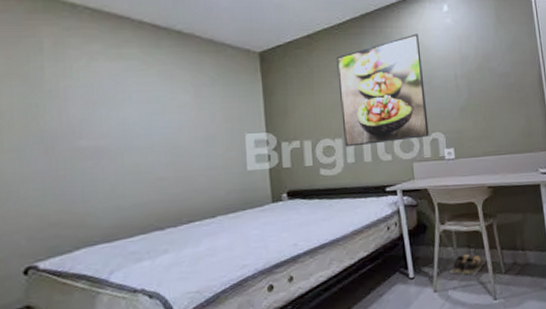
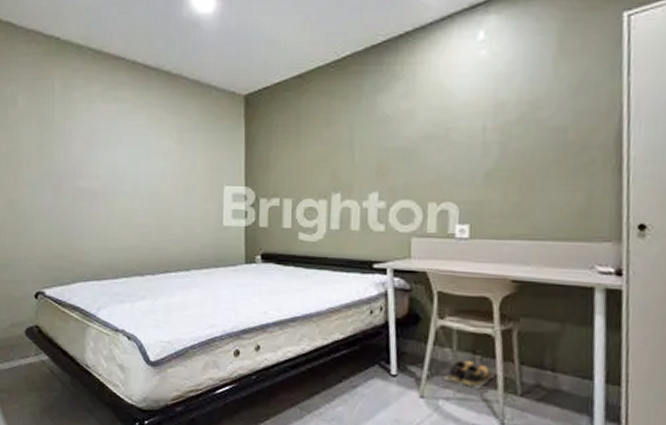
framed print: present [337,34,429,147] -> none [329,72,439,211]

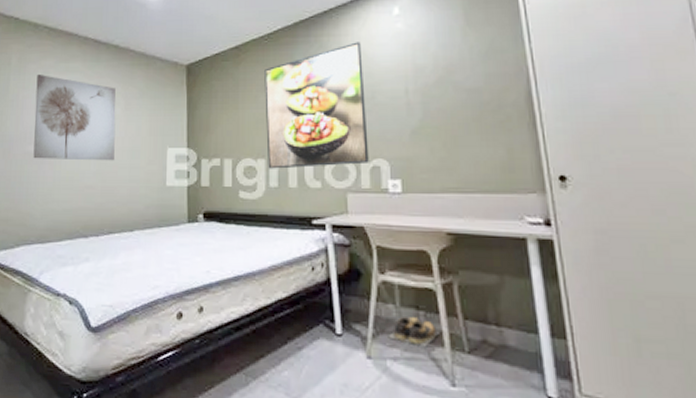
wall art: none [83,102,170,198] -> present [33,73,116,161]
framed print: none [329,72,439,211] -> present [265,42,369,169]

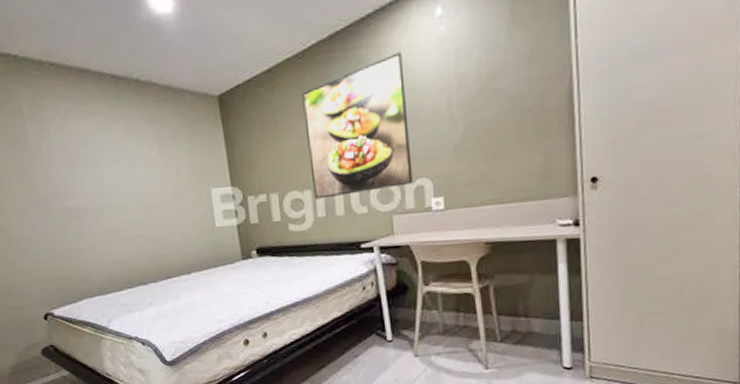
wall art: present [33,73,116,161] -> none [56,120,160,214]
shoes: present [388,317,439,347] -> none [432,319,476,342]

